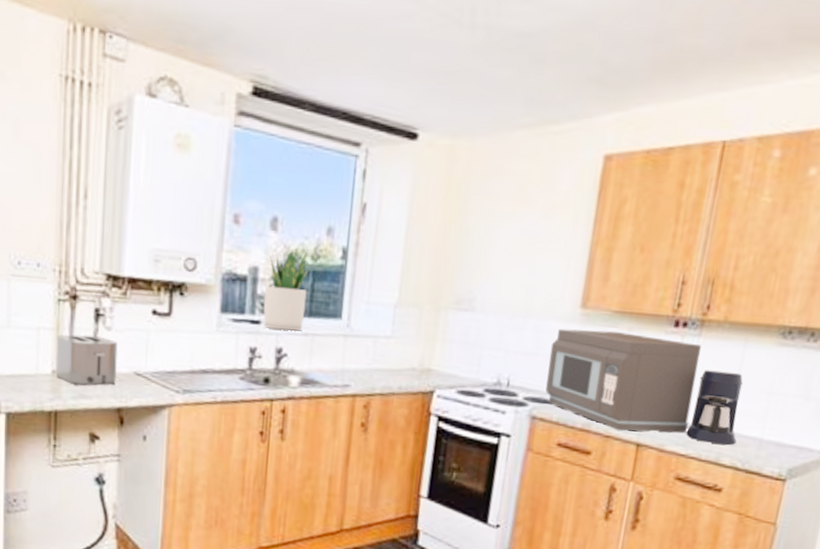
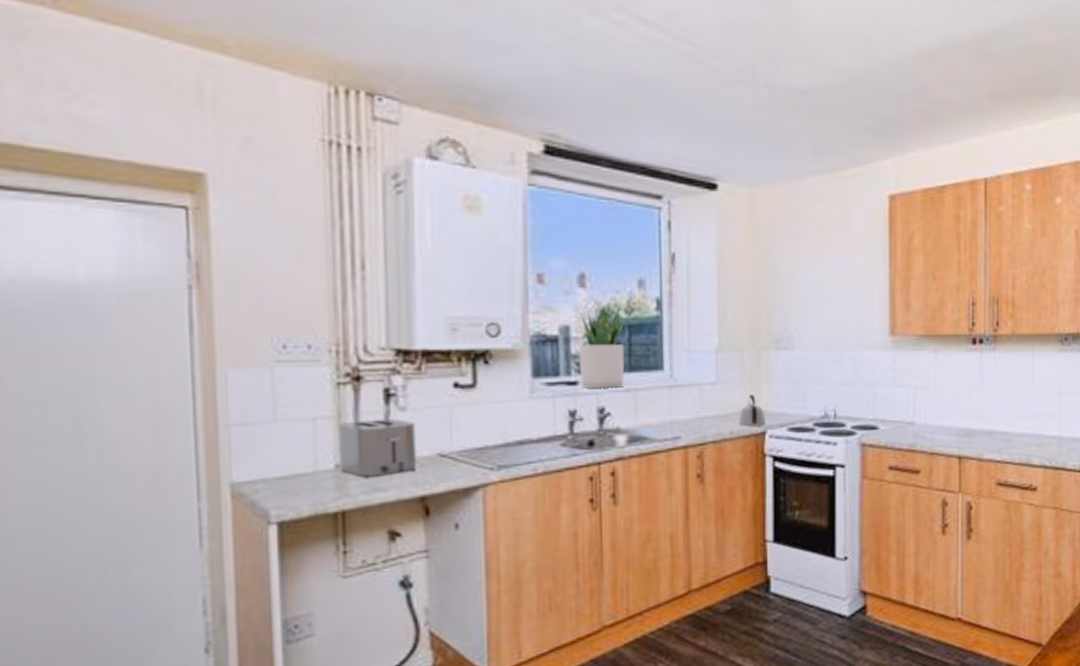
kettle: none [408,352,436,386] -> present [738,394,765,427]
microwave: present [545,328,702,433] -> none [869,354,998,447]
coffee maker: present [686,370,743,446] -> none [998,379,1041,447]

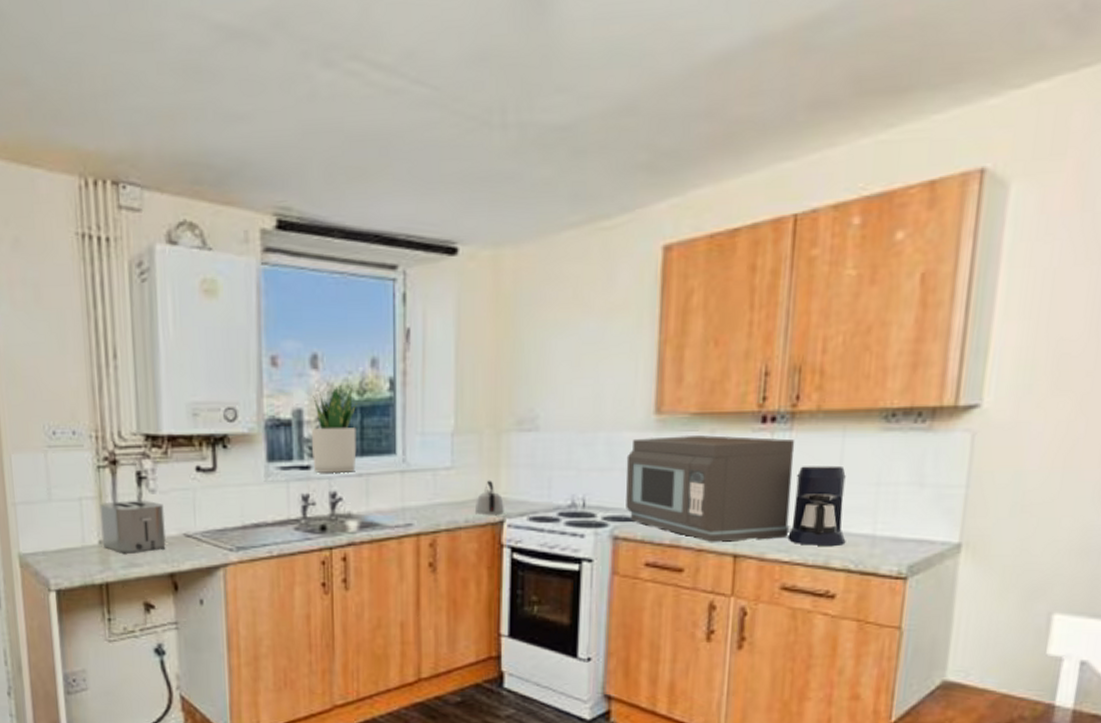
microwave: none [869,354,998,447] -> present [625,435,795,543]
coffee maker: none [998,379,1041,447] -> present [788,465,846,547]

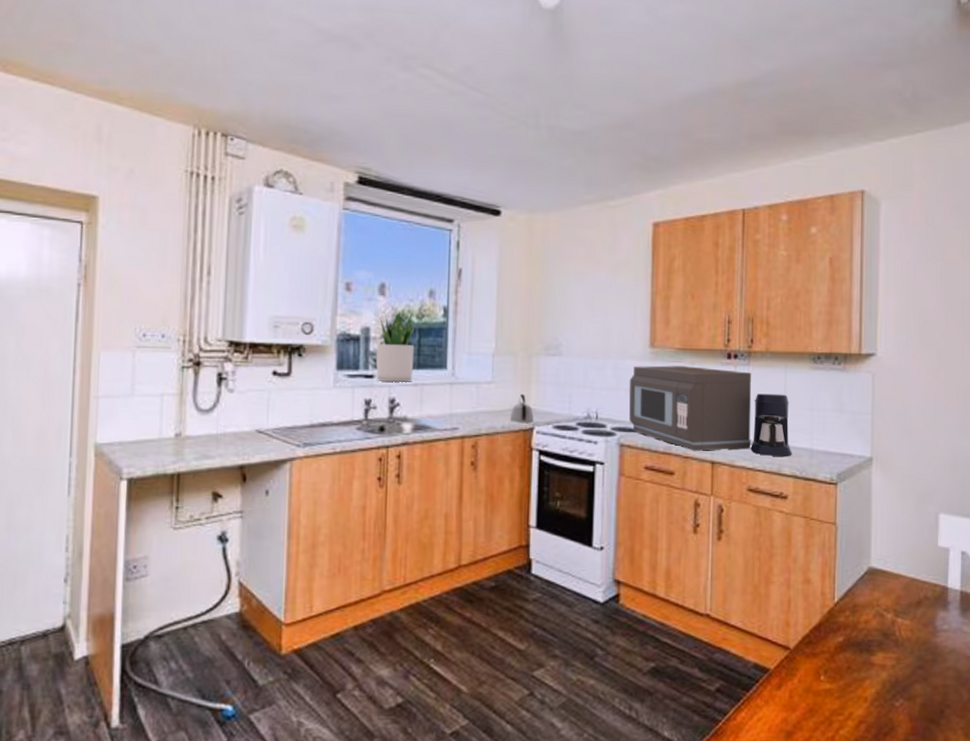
toaster: present [99,500,166,555] -> none [178,398,240,447]

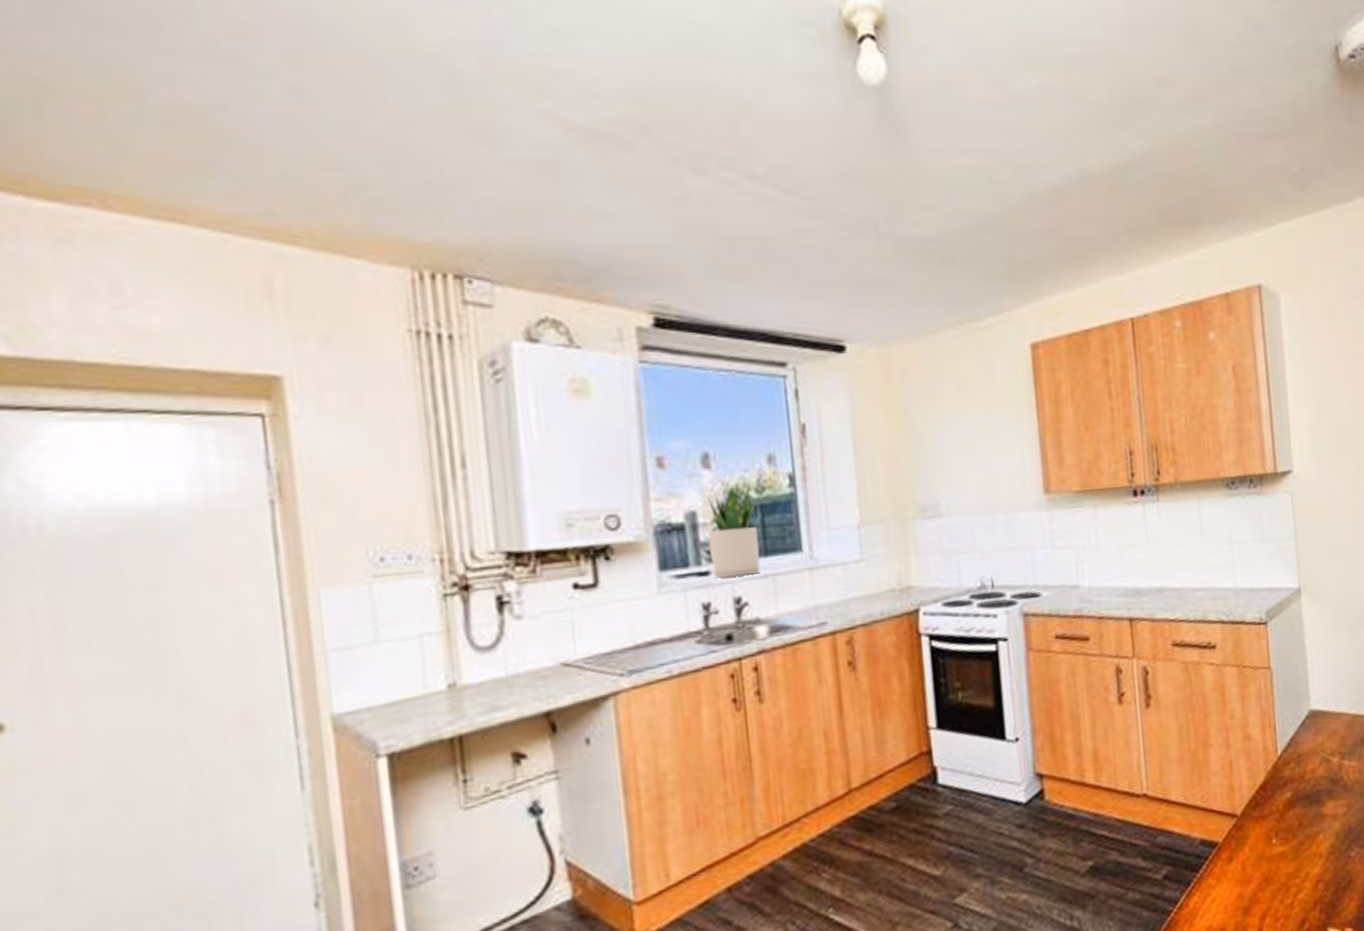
kettle: present [509,393,534,424] -> none [888,569,918,606]
microwave: present [629,365,752,452] -> none [1025,509,1170,610]
coffee maker: present [750,393,792,457] -> none [1169,529,1216,603]

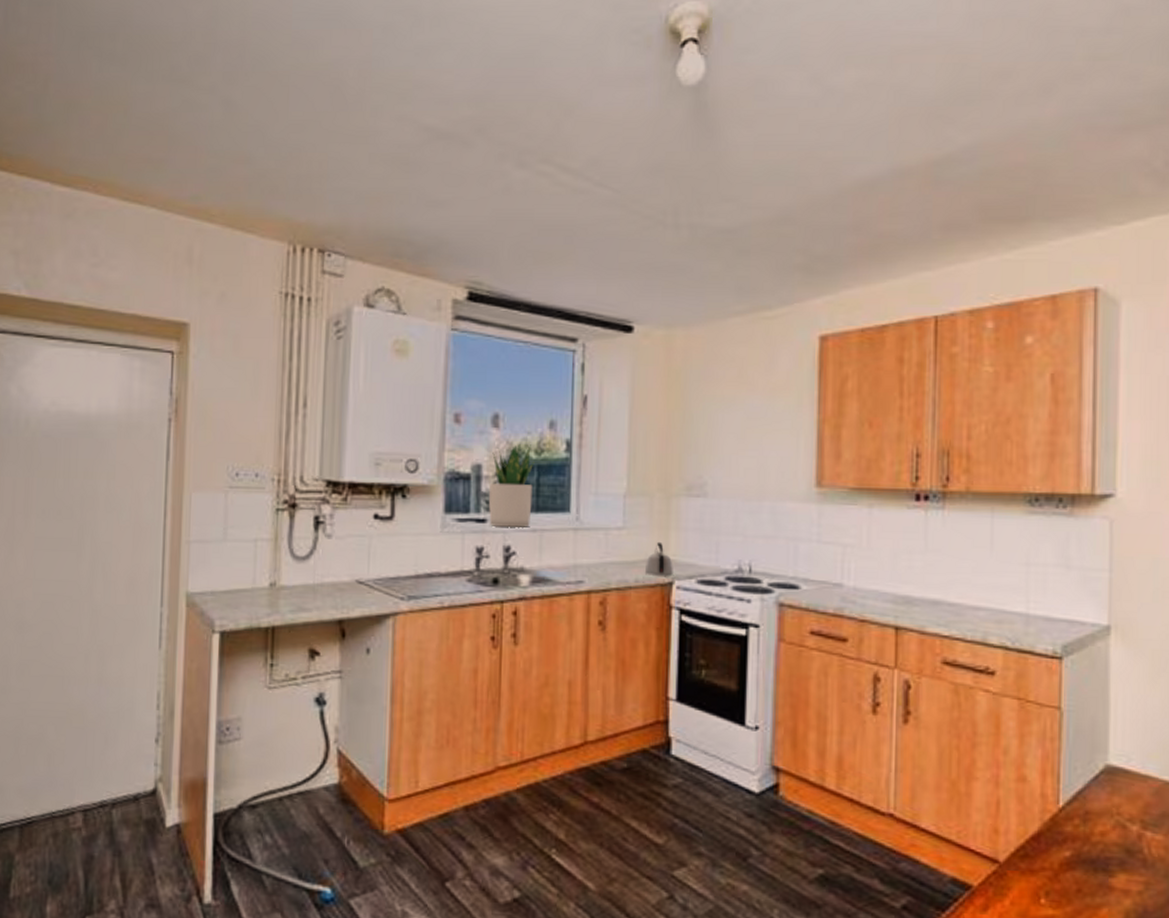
kettle: none [888,569,918,606] -> present [644,541,673,577]

